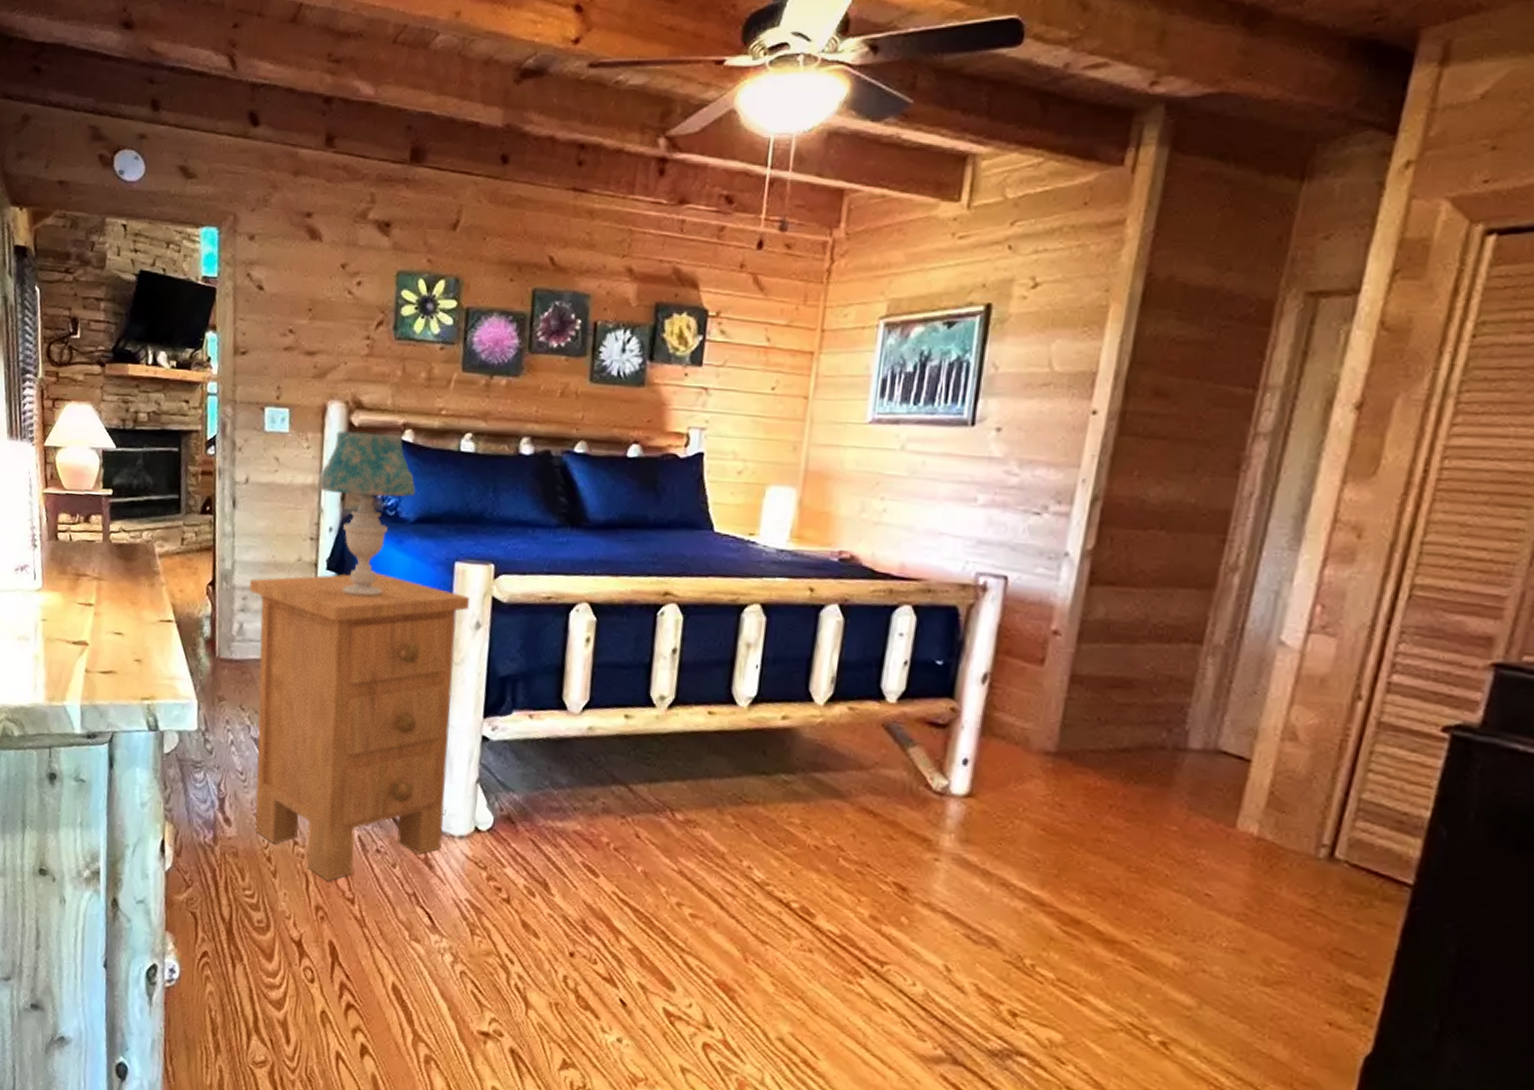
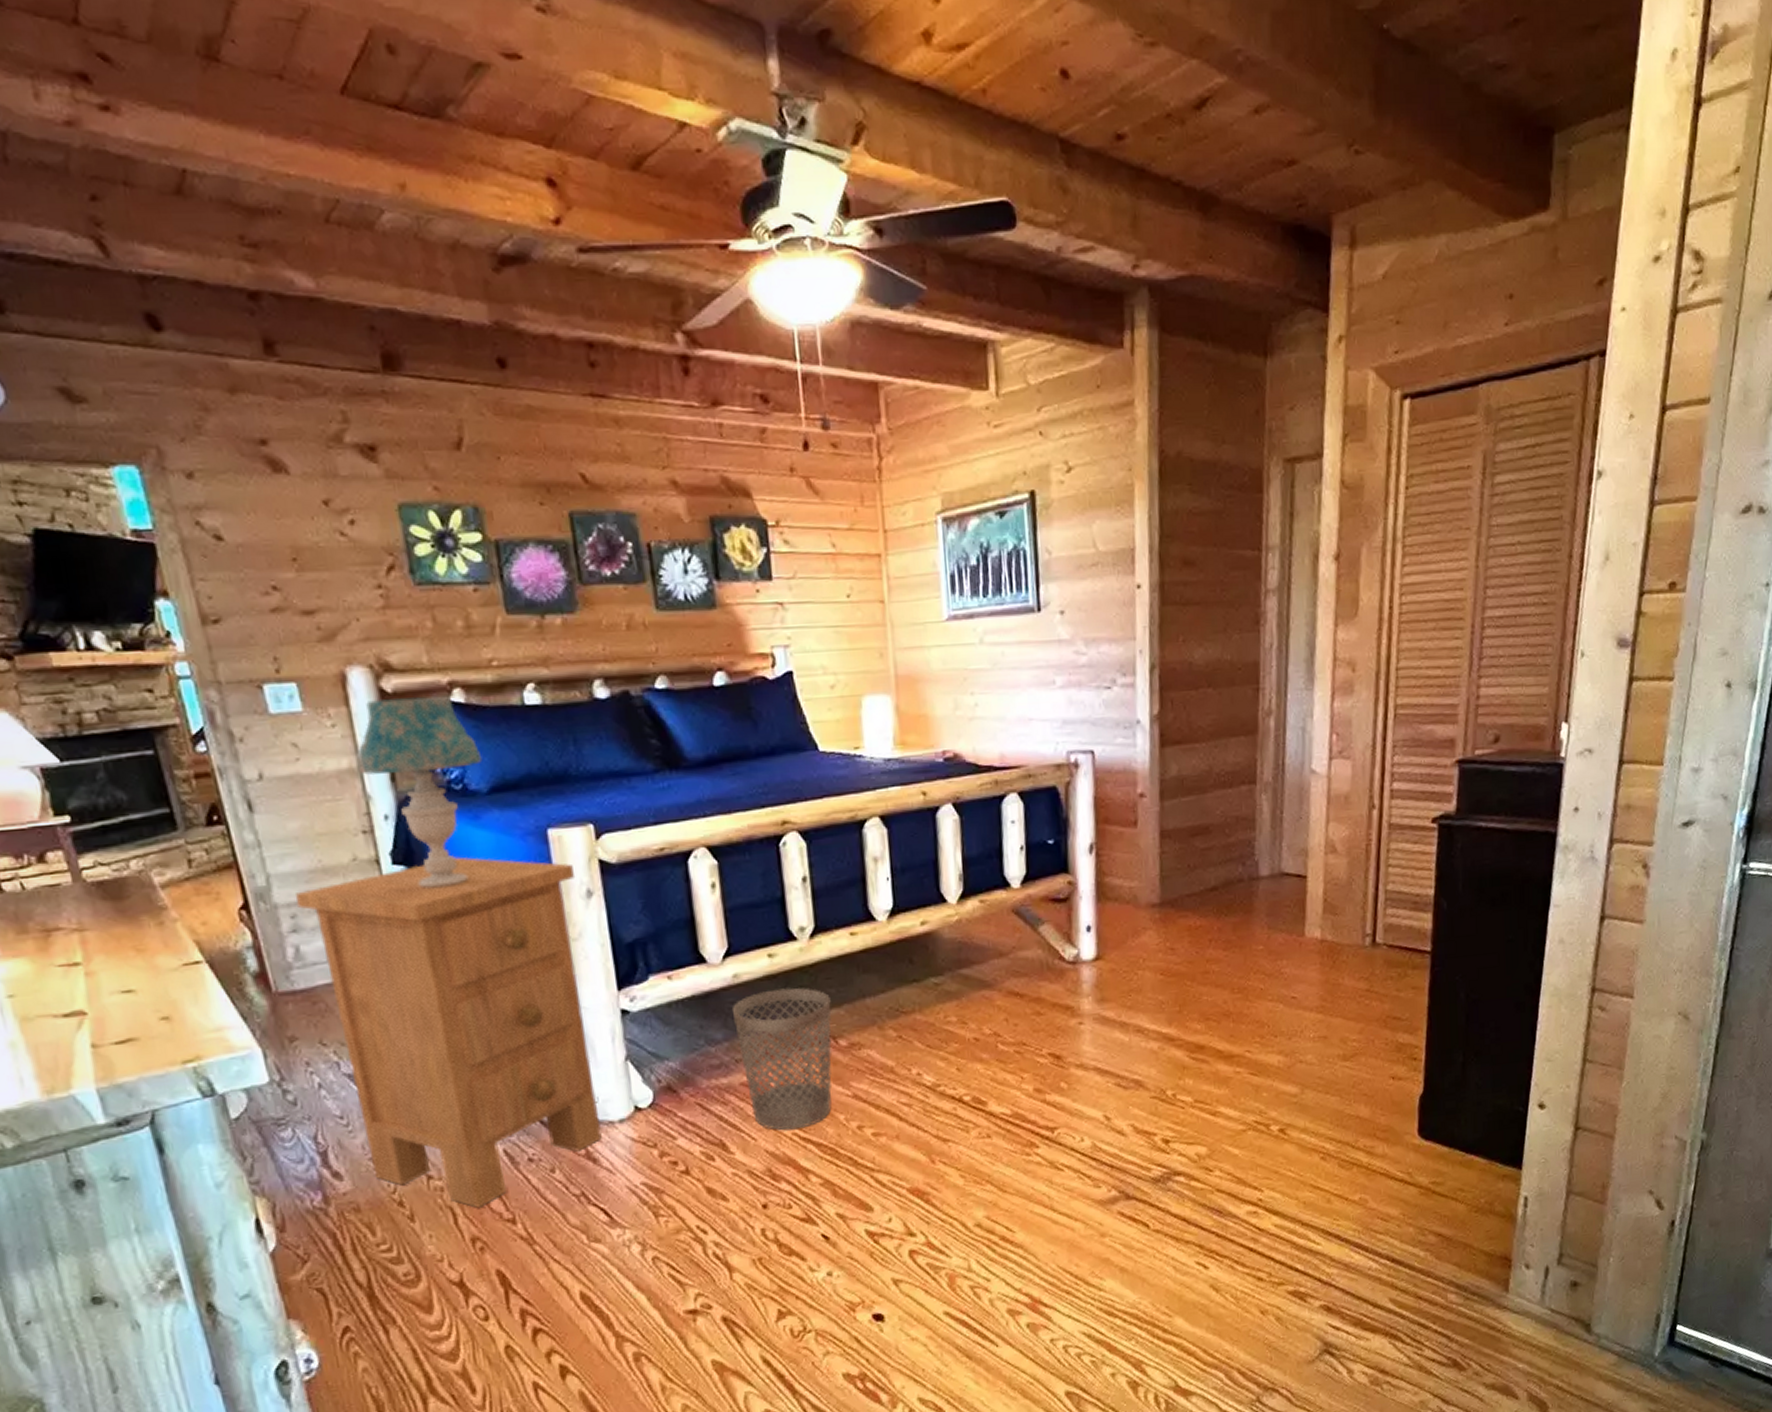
wastebasket: none [579,749,676,890] -> present [733,988,832,1131]

